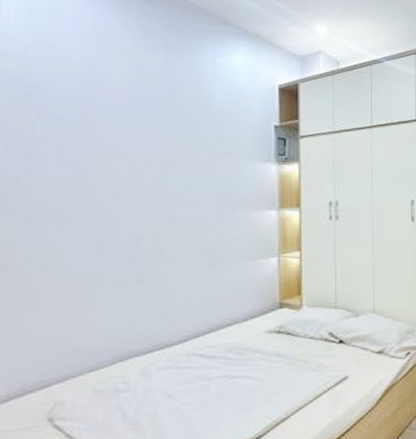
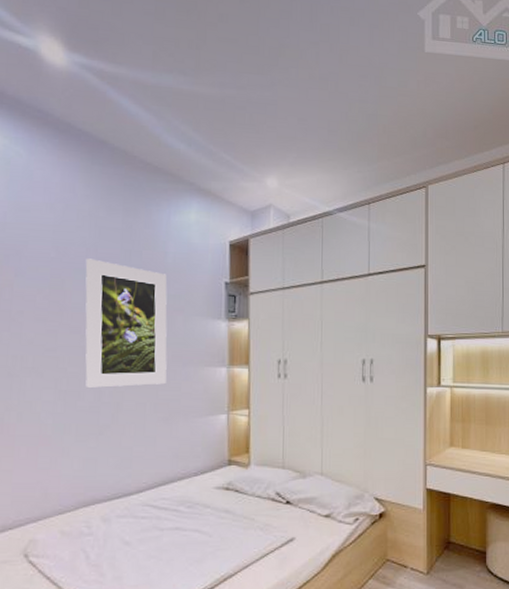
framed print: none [121,99,214,236] -> present [85,258,167,389]

